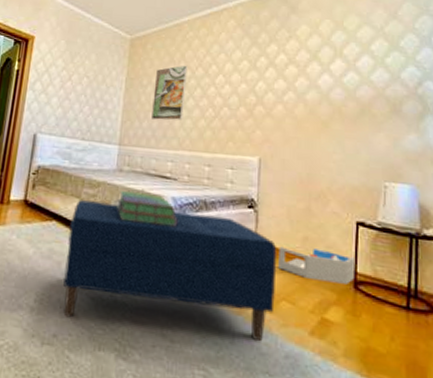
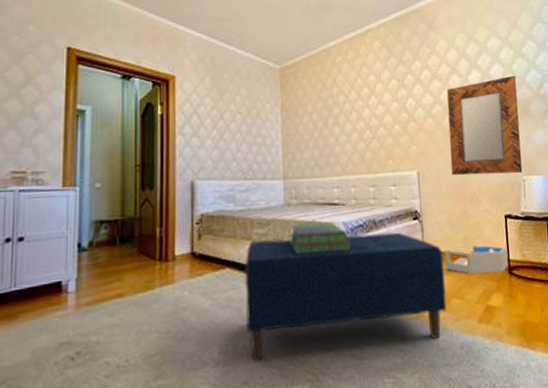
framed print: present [152,65,188,121] -> none [310,90,343,149]
home mirror: none [298,69,389,179] -> present [446,75,523,176]

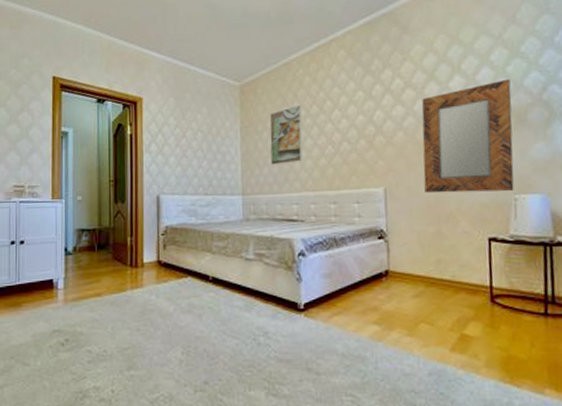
bench: present [244,232,447,362] -> none [205,251,414,365]
stack of books: present [288,222,351,254] -> none [247,238,310,268]
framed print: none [310,90,343,149] -> present [269,104,303,165]
storage bin: present [444,245,509,274] -> none [412,269,491,300]

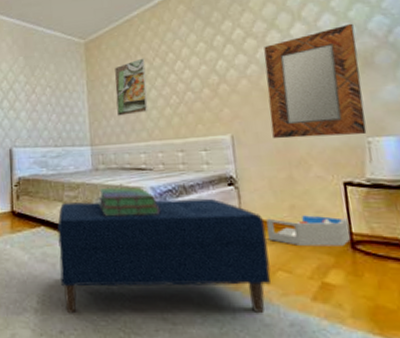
bench: none [205,251,414,365] -> present [57,198,272,314]
stack of books: none [247,238,310,268] -> present [97,187,160,217]
storage bin: none [412,269,491,300] -> present [266,215,351,247]

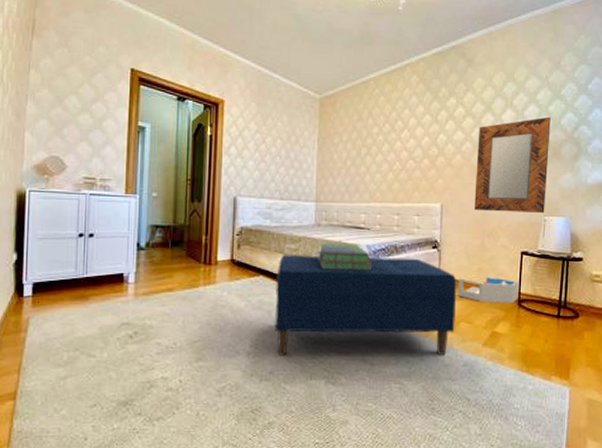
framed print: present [114,58,148,116] -> none [344,122,375,176]

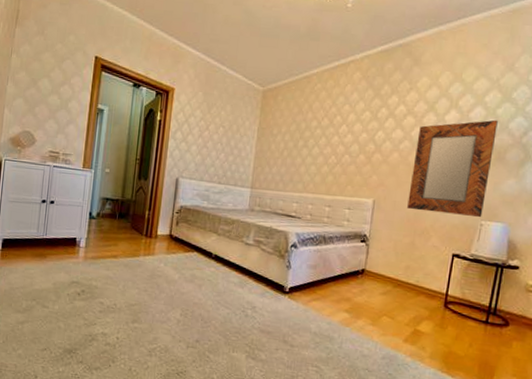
bench: present [275,255,457,357] -> none [204,235,383,346]
stack of books: present [316,242,373,271] -> none [247,227,300,257]
storage bin: present [458,277,520,303] -> none [383,273,448,304]

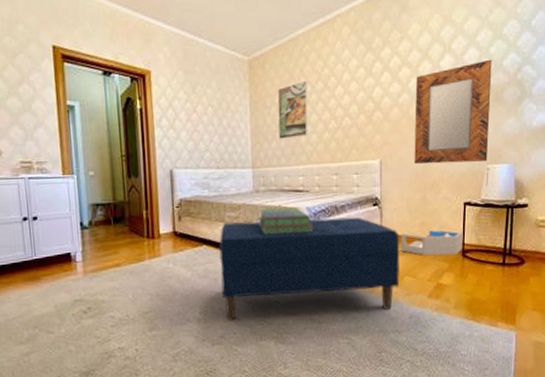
bench: none [204,235,383,346] -> present [219,217,400,321]
stack of books: none [247,227,300,257] -> present [257,207,314,235]
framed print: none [280,115,315,167] -> present [277,80,309,139]
storage bin: none [383,273,448,304] -> present [401,230,463,256]

